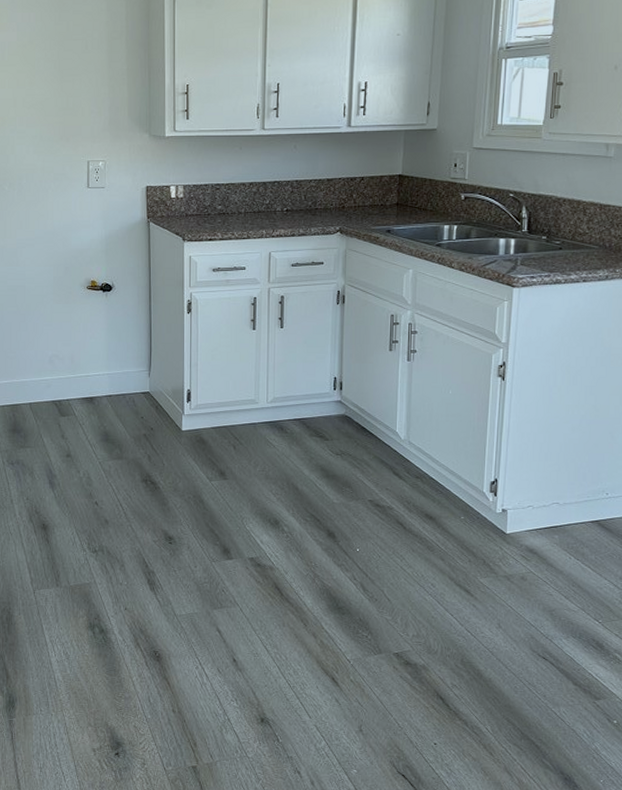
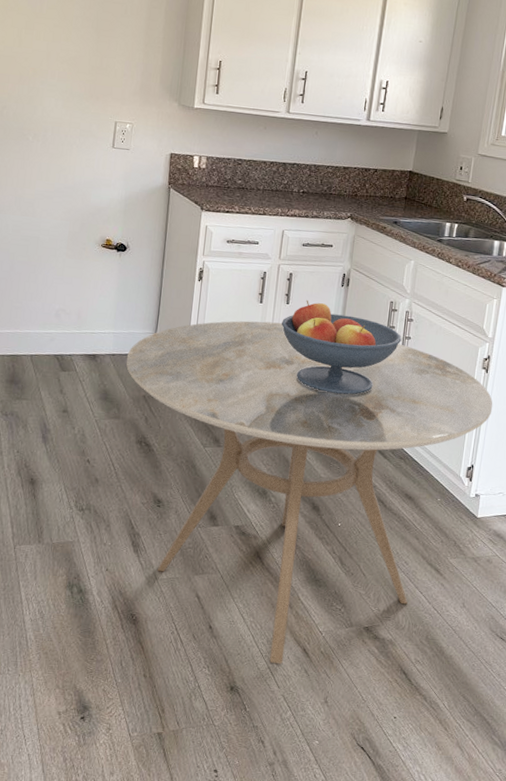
dining table: none [123,348,513,695] -> present [126,321,493,665]
fruit bowl: none [278,321,407,416] -> present [282,299,402,395]

